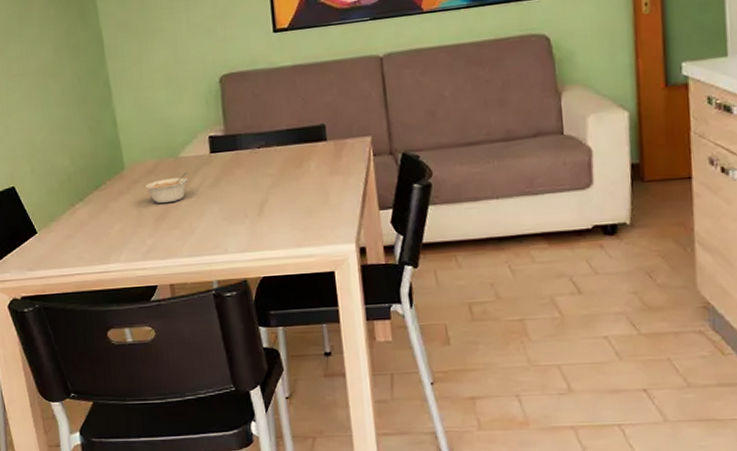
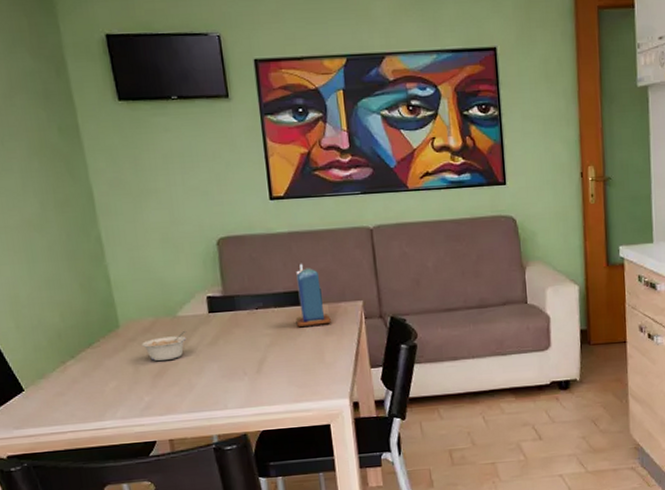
candle: none [299,99,337,166] -> present [295,264,331,327]

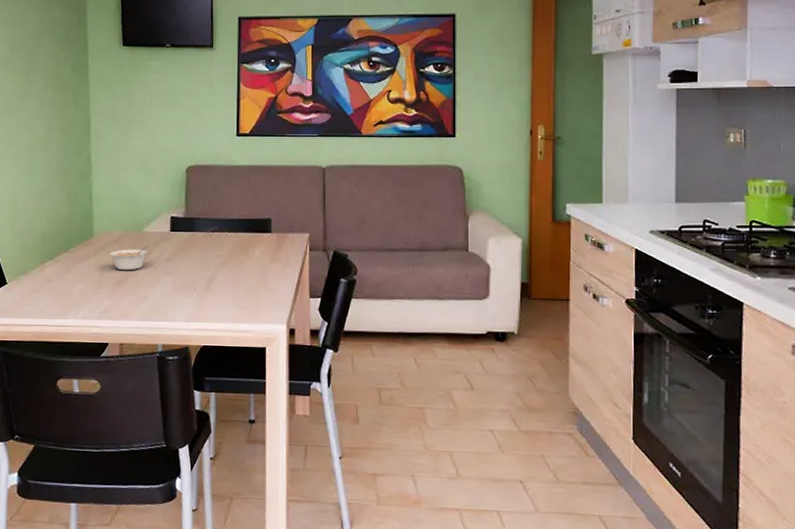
candle: present [295,264,331,327] -> none [246,195,278,252]

